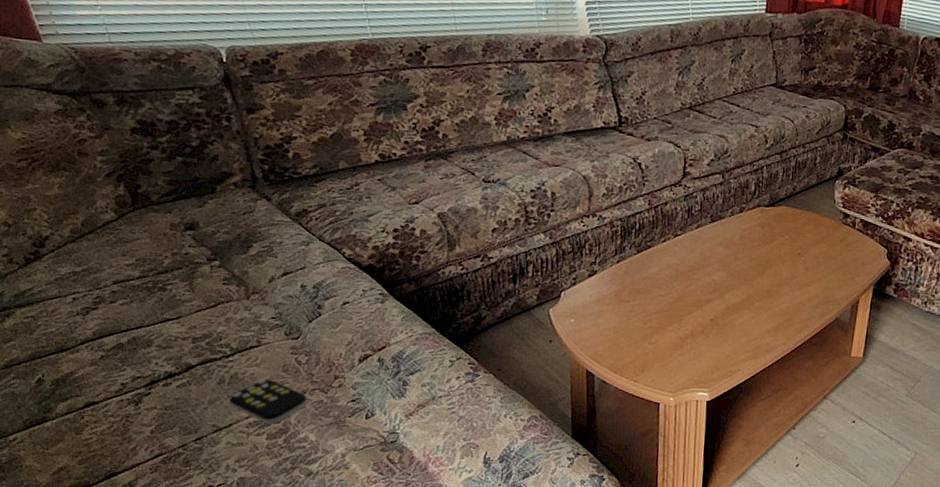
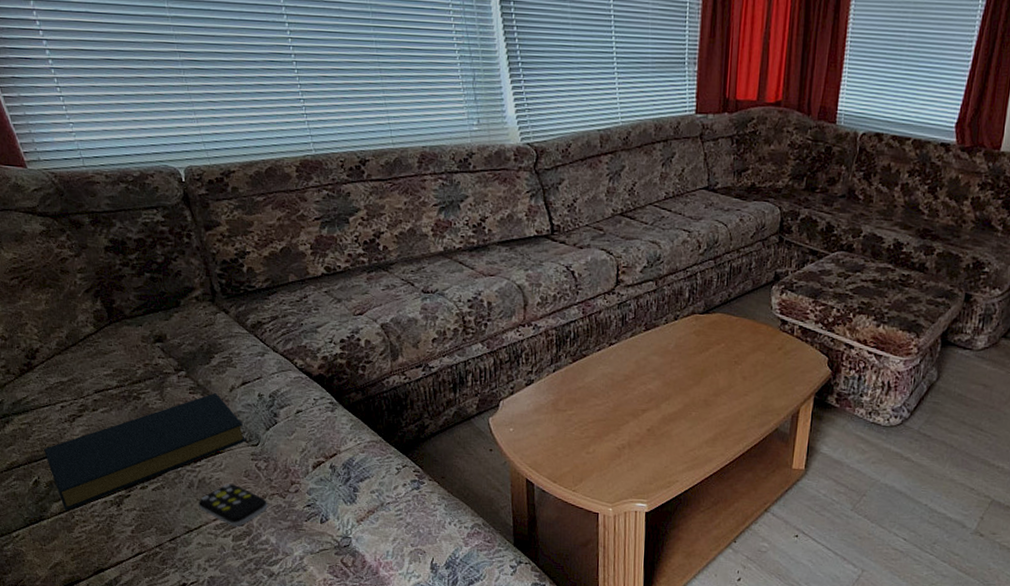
hardback book: none [51,284,286,412] -> present [44,393,246,512]

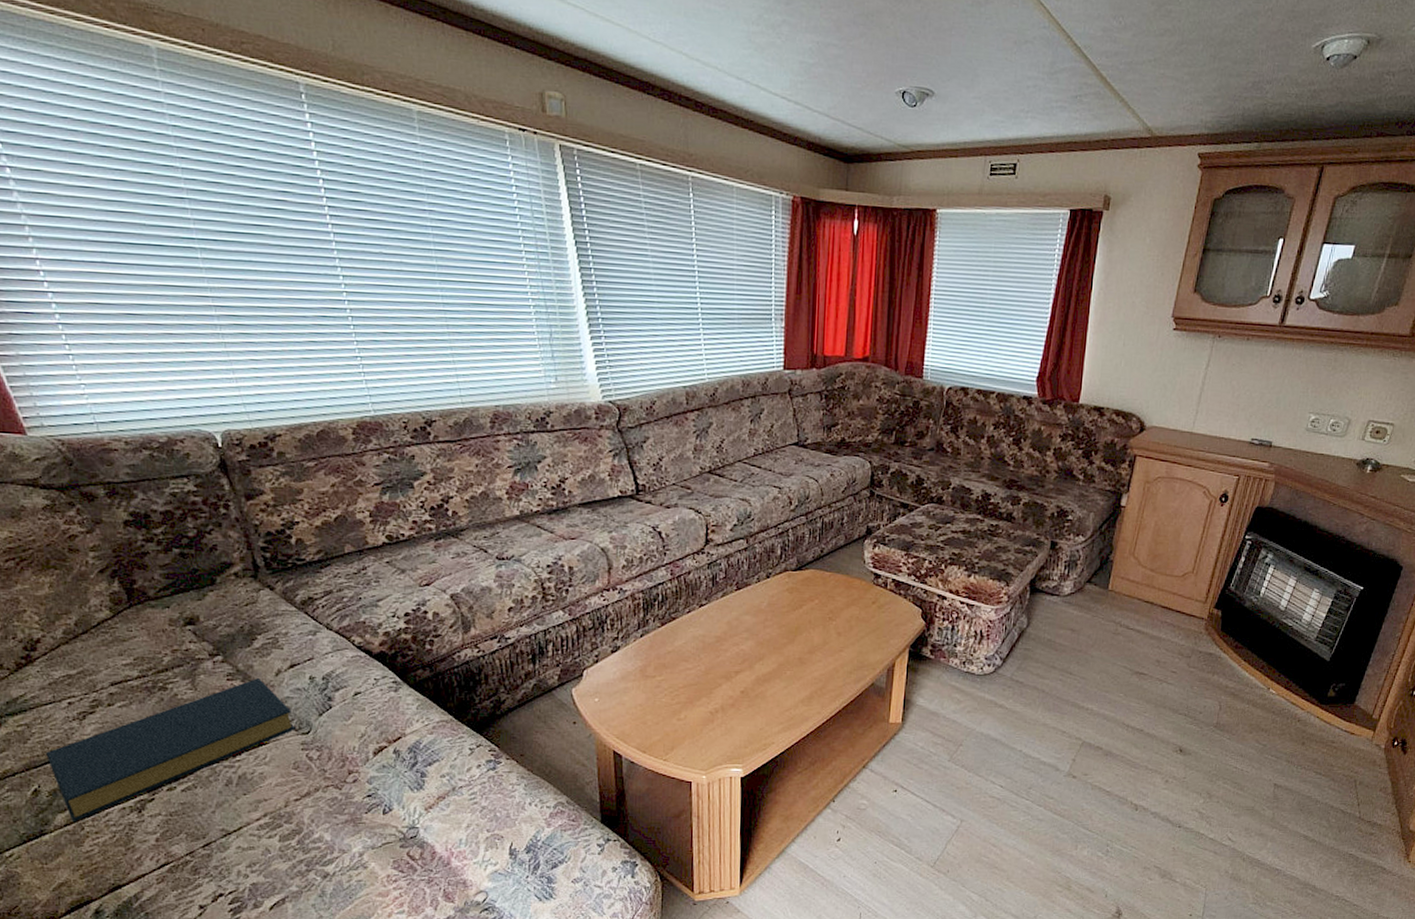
remote control: present [198,483,268,526] -> none [237,777,322,825]

